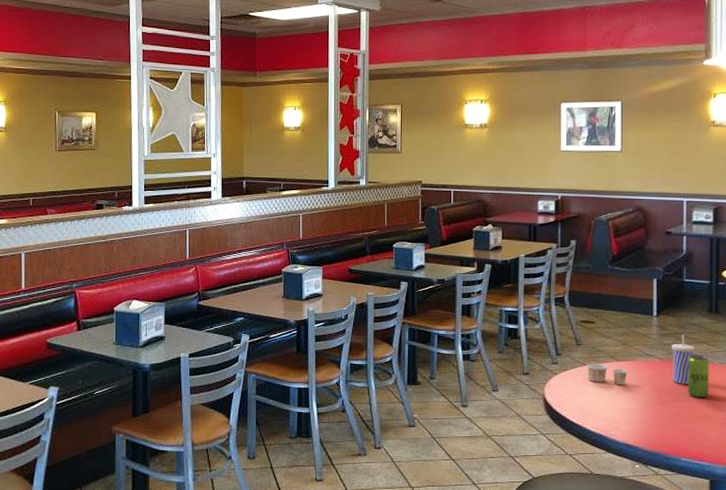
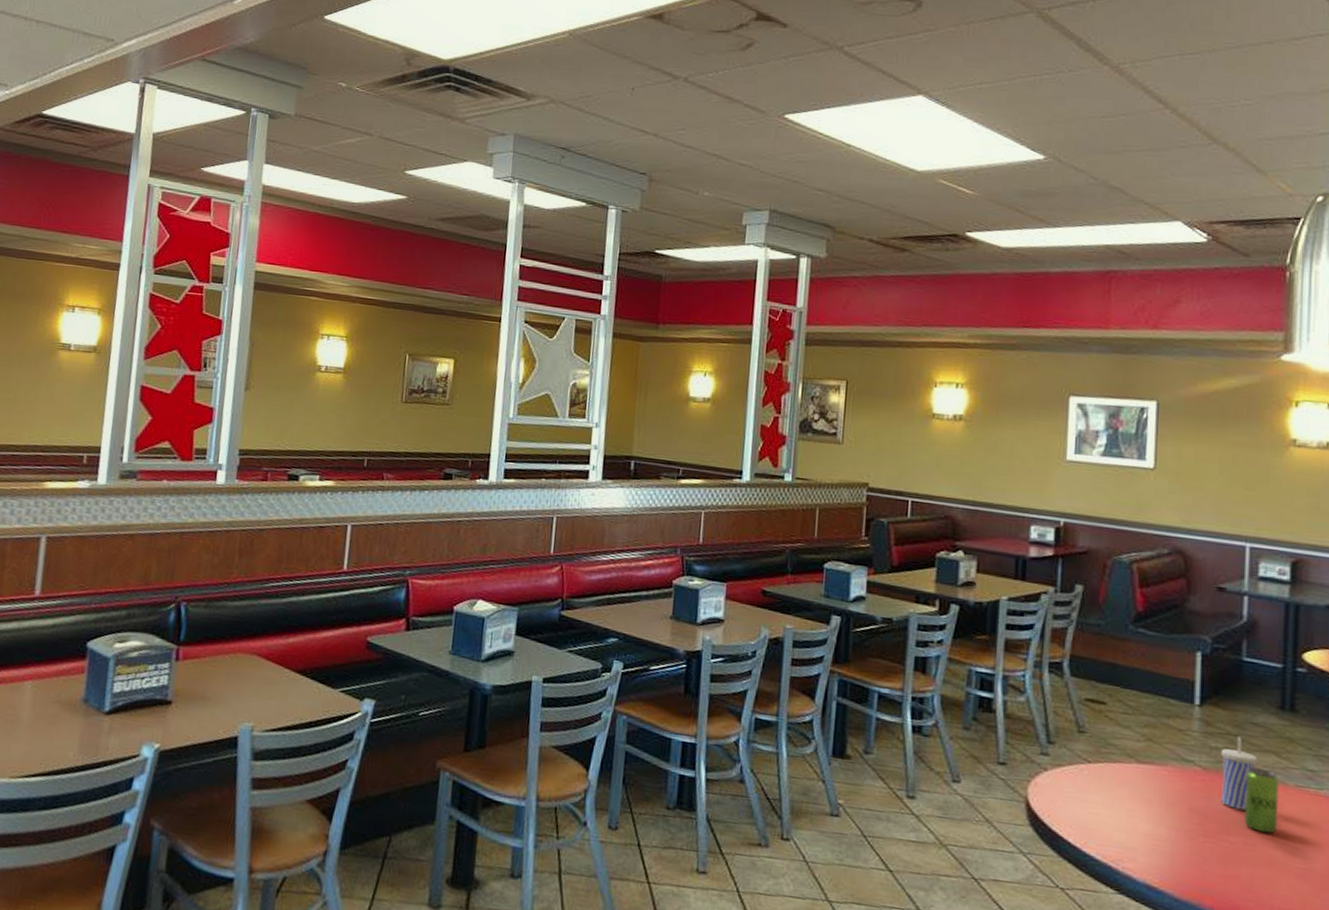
paper cup: present [586,363,627,385] -> none [1091,760,1153,798]

